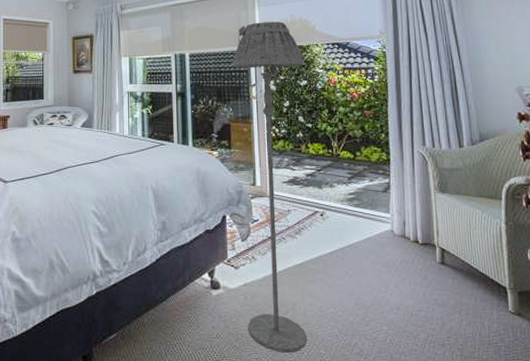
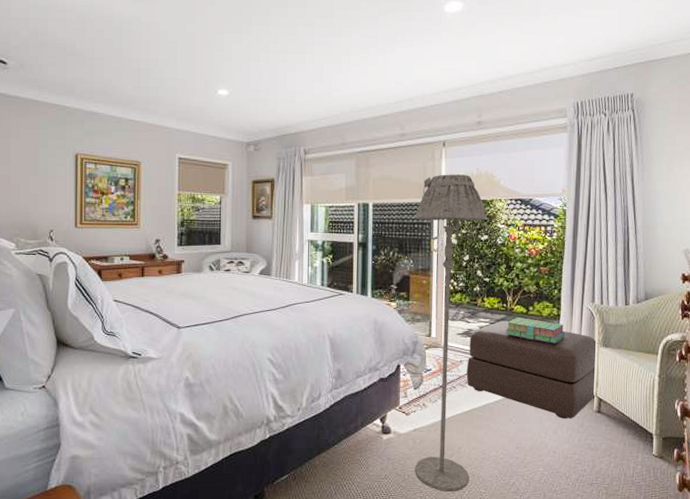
ottoman: none [295,167,438,271] -> present [466,321,598,418]
stack of books: none [333,164,397,190] -> present [506,318,565,343]

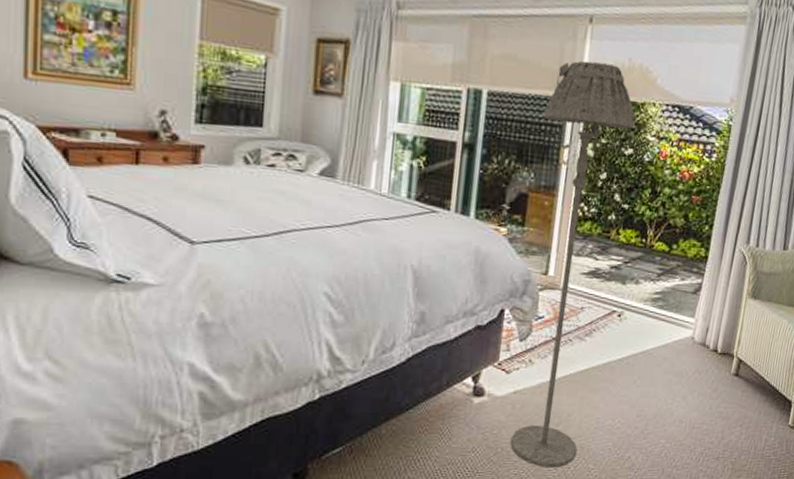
ottoman: present [466,321,598,418] -> none [586,260,747,382]
stack of books: present [506,318,565,343] -> none [641,257,711,291]

